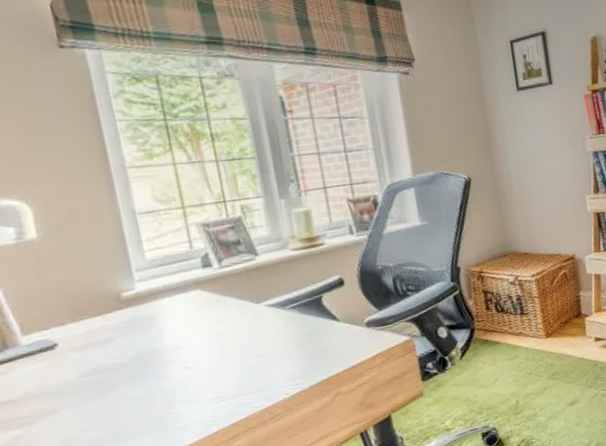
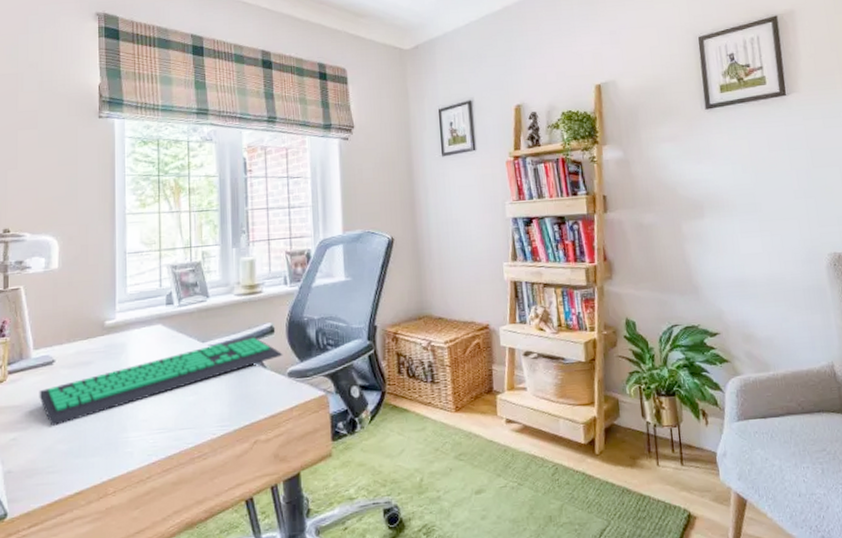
computer keyboard: none [42,289,358,415] -> present [39,335,283,426]

